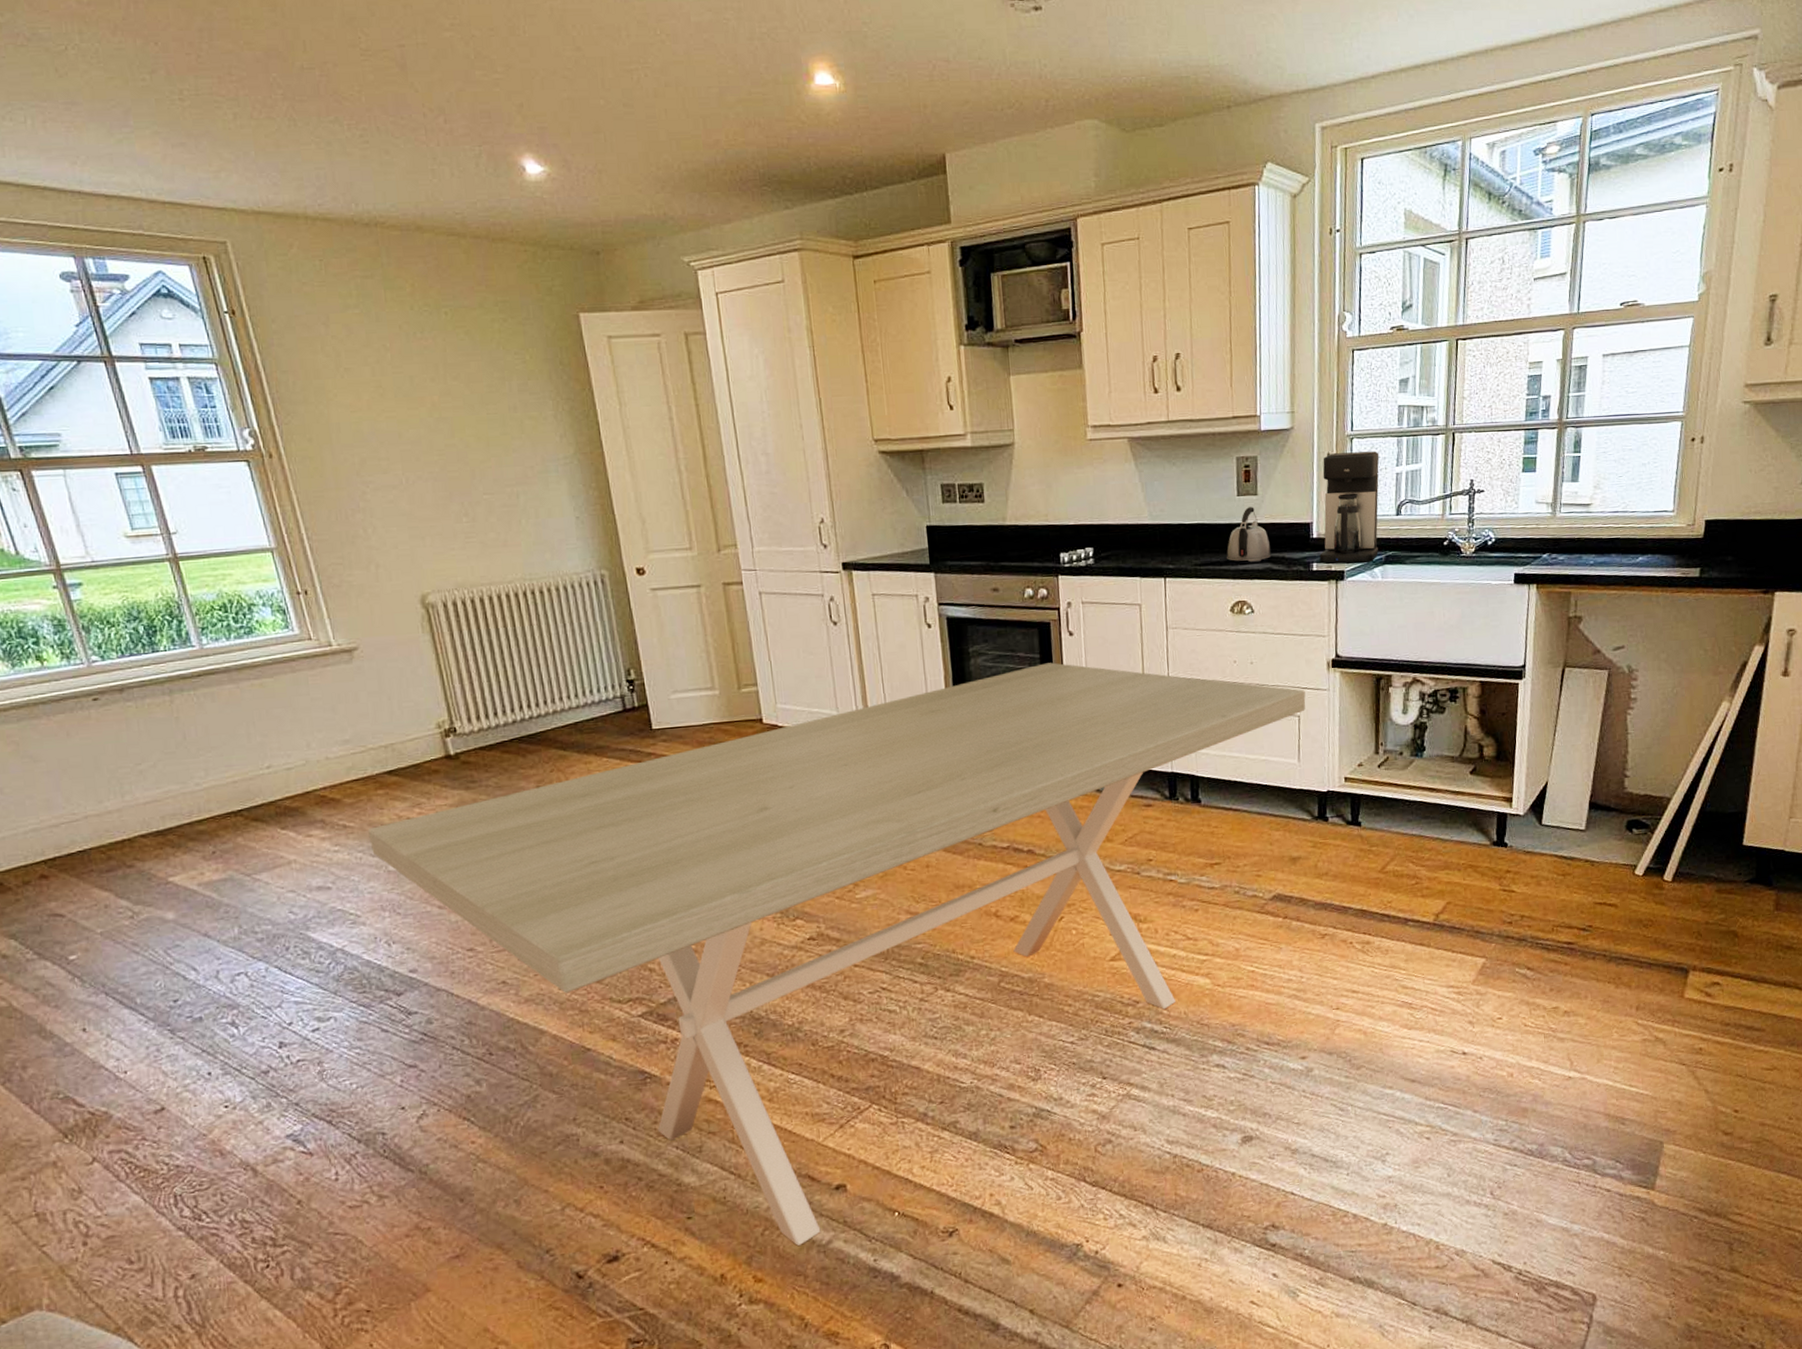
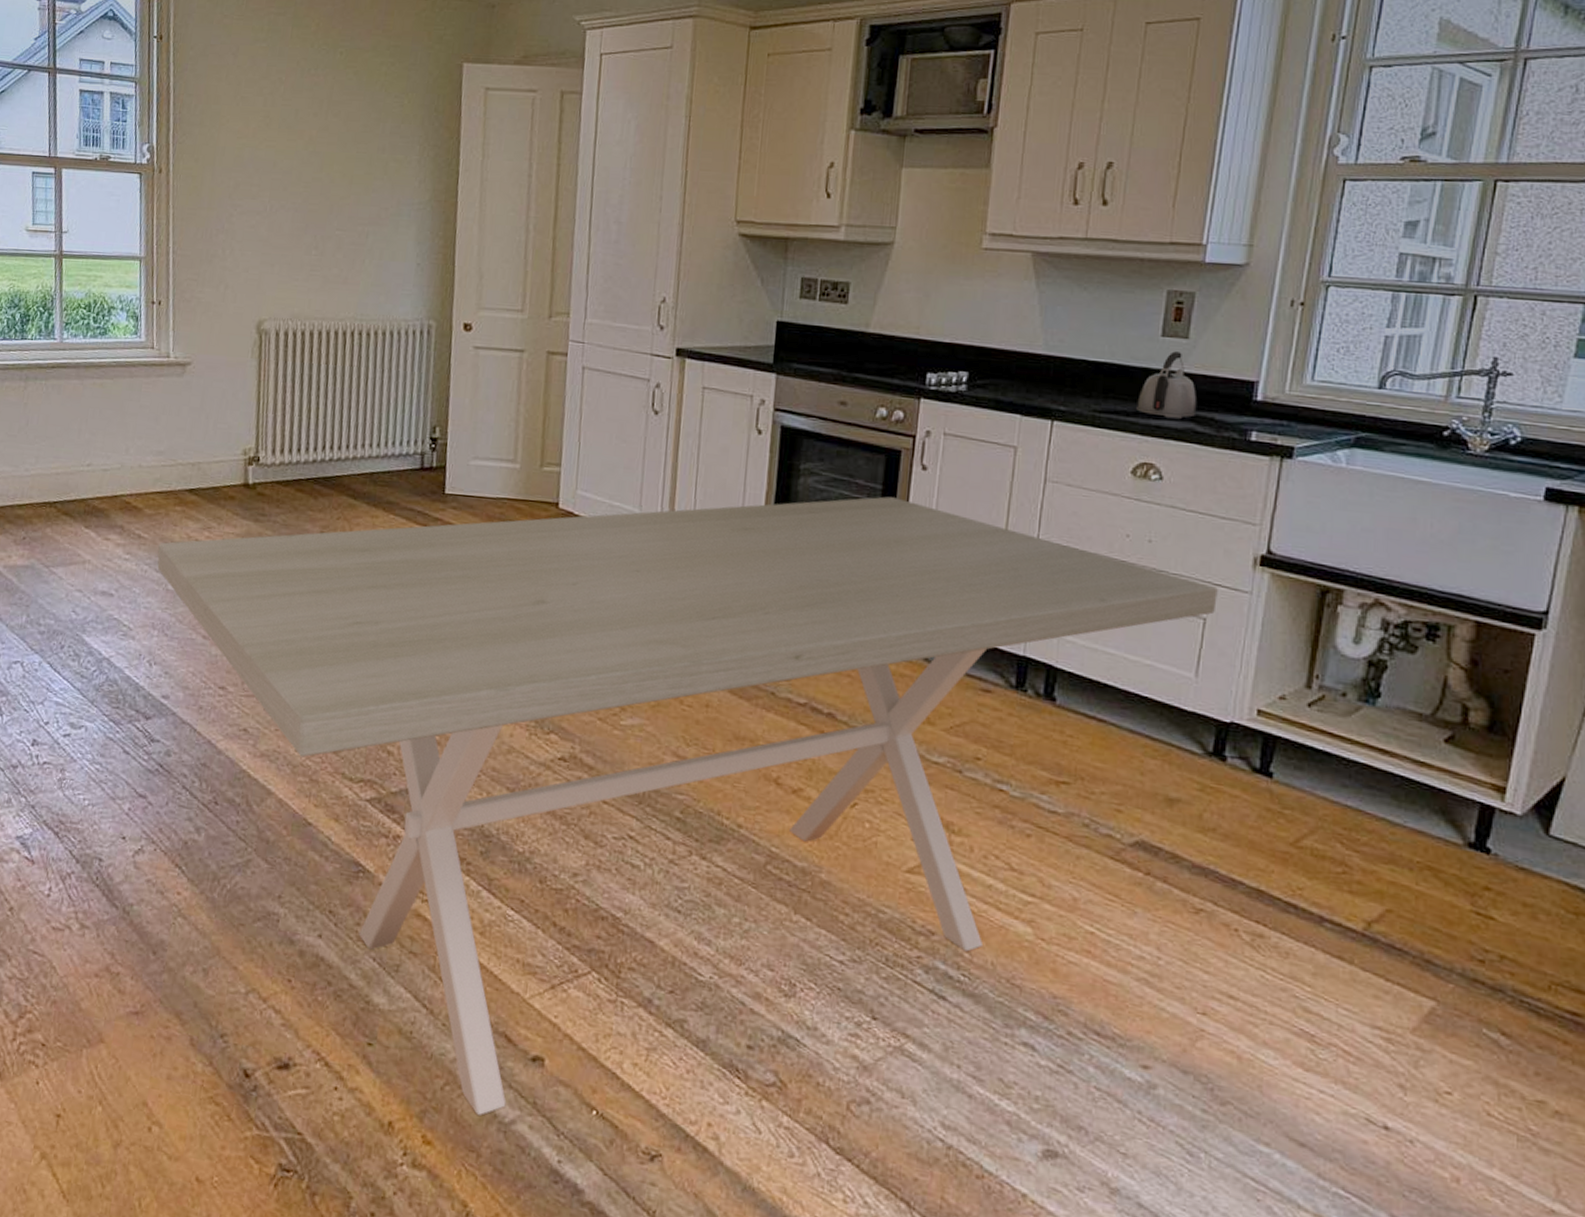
coffee maker: present [1319,451,1380,564] -> none [1262,301,1364,443]

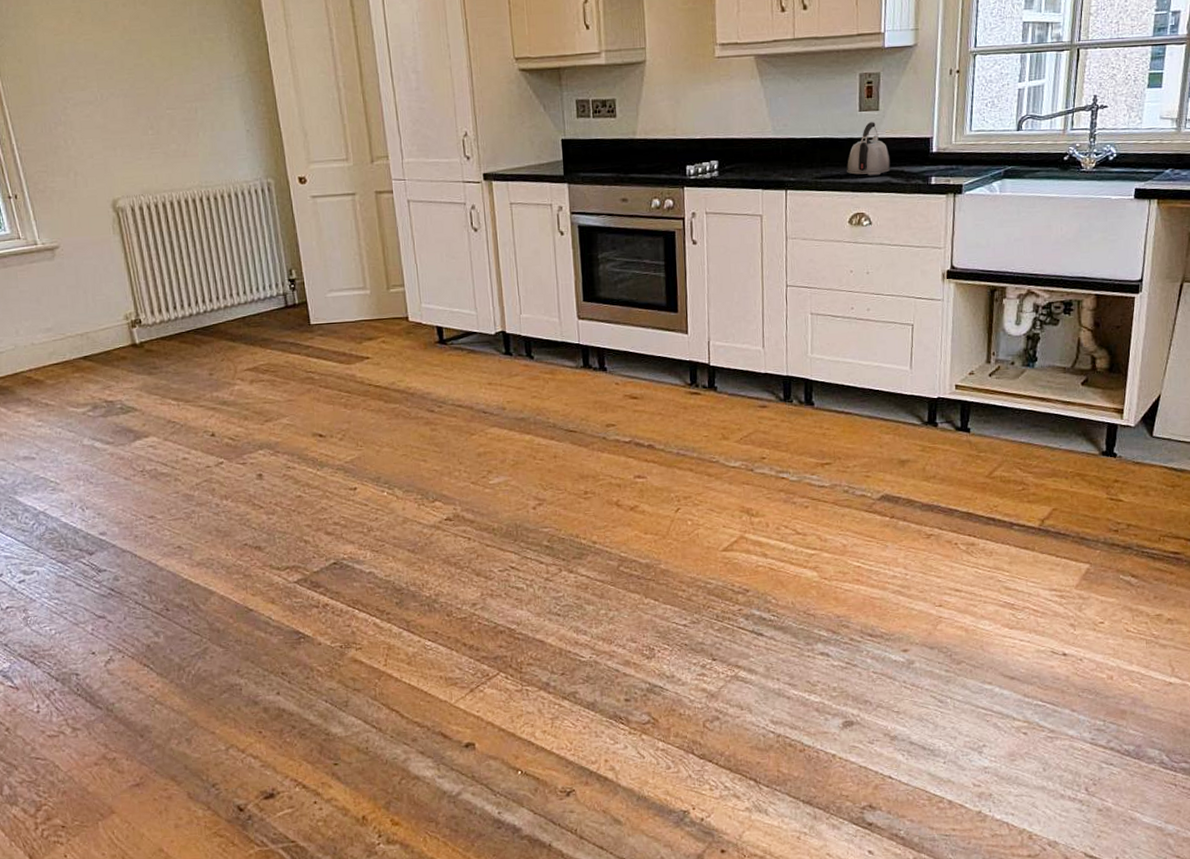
dining table: present [157,496,1218,1117] -> none [65,269,920,796]

